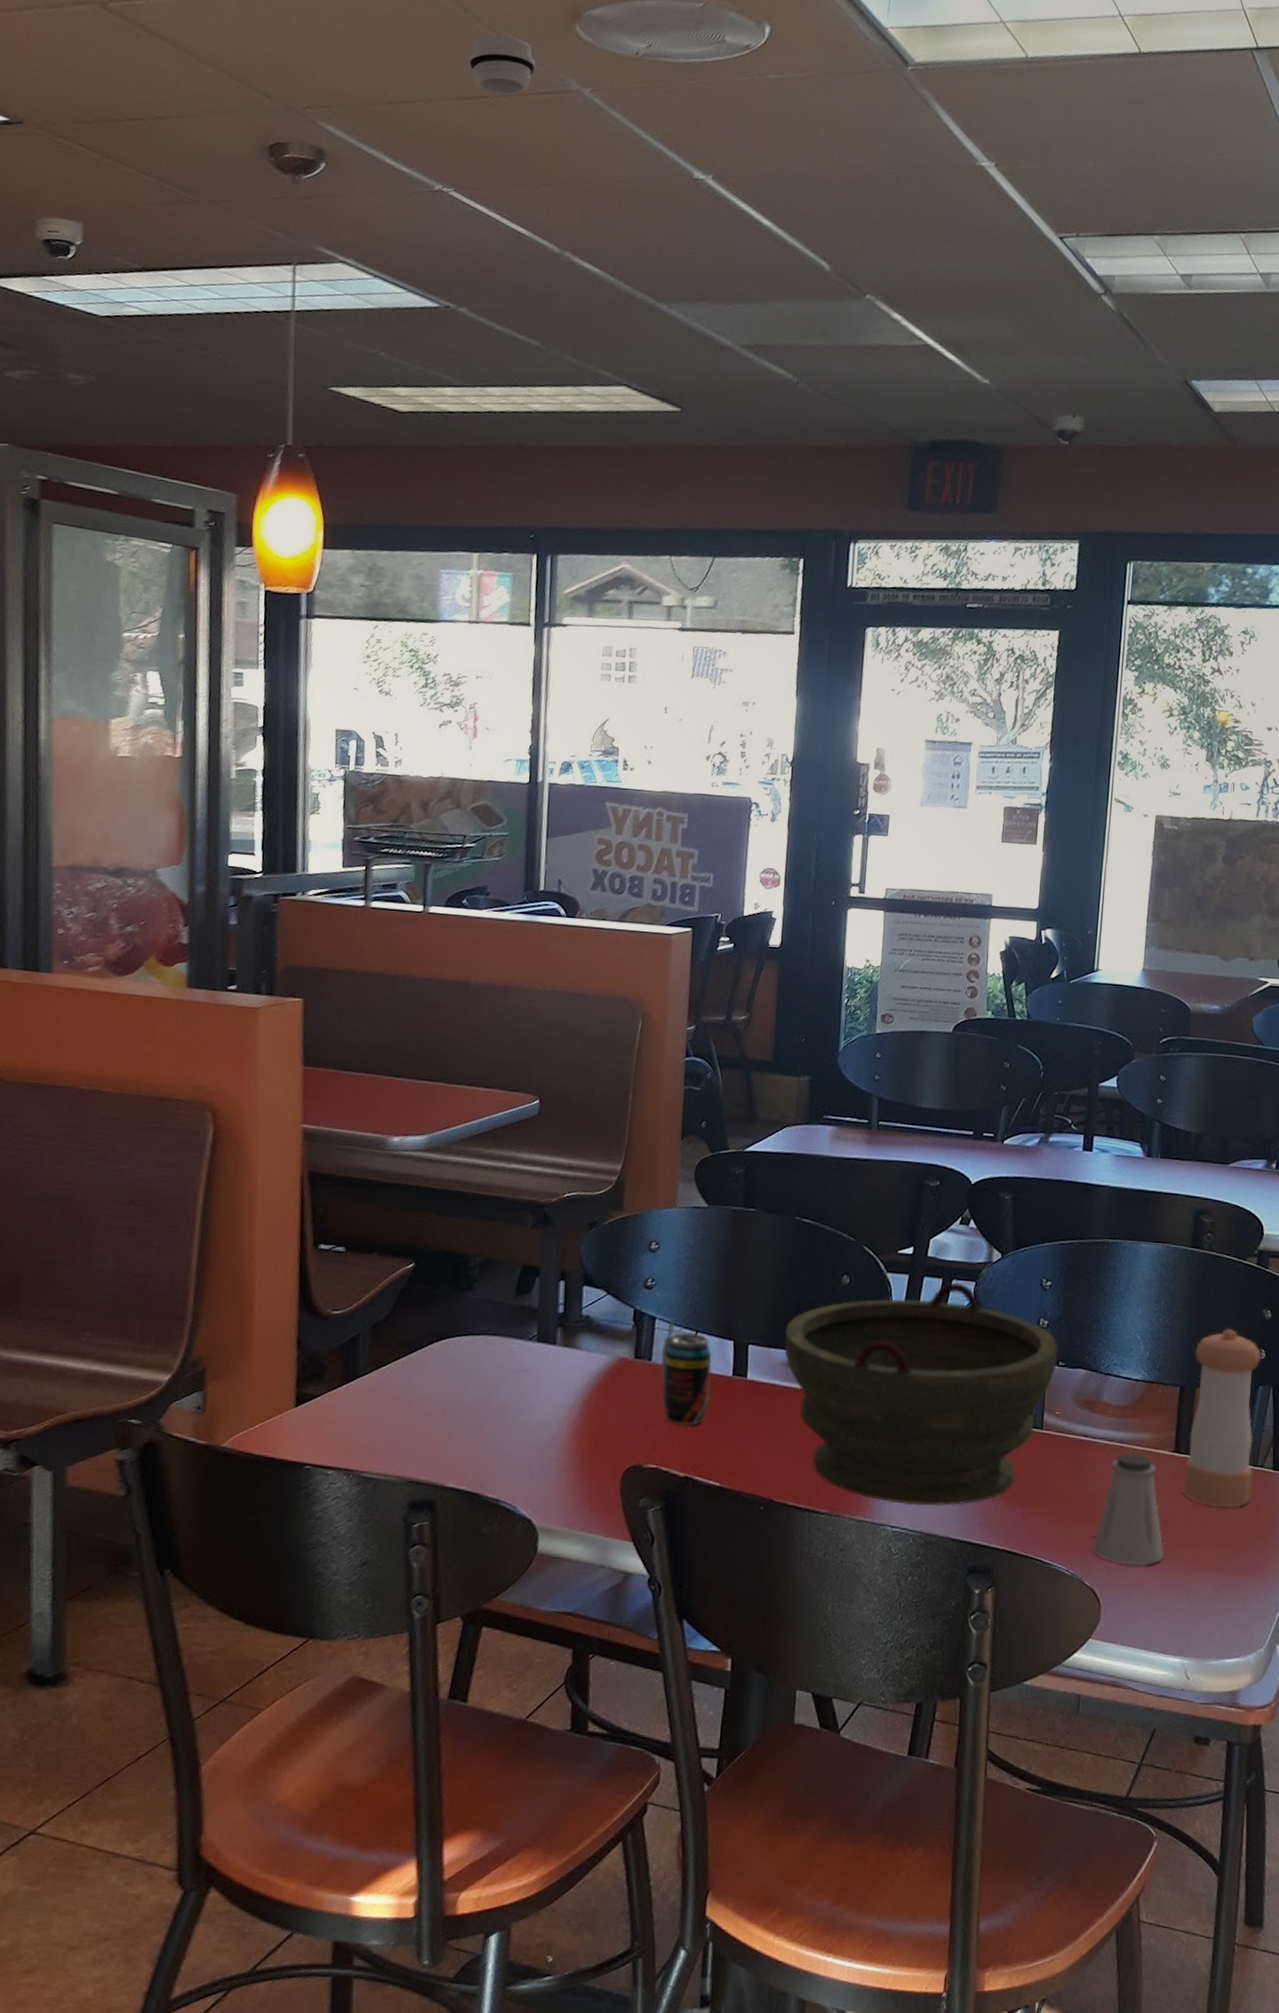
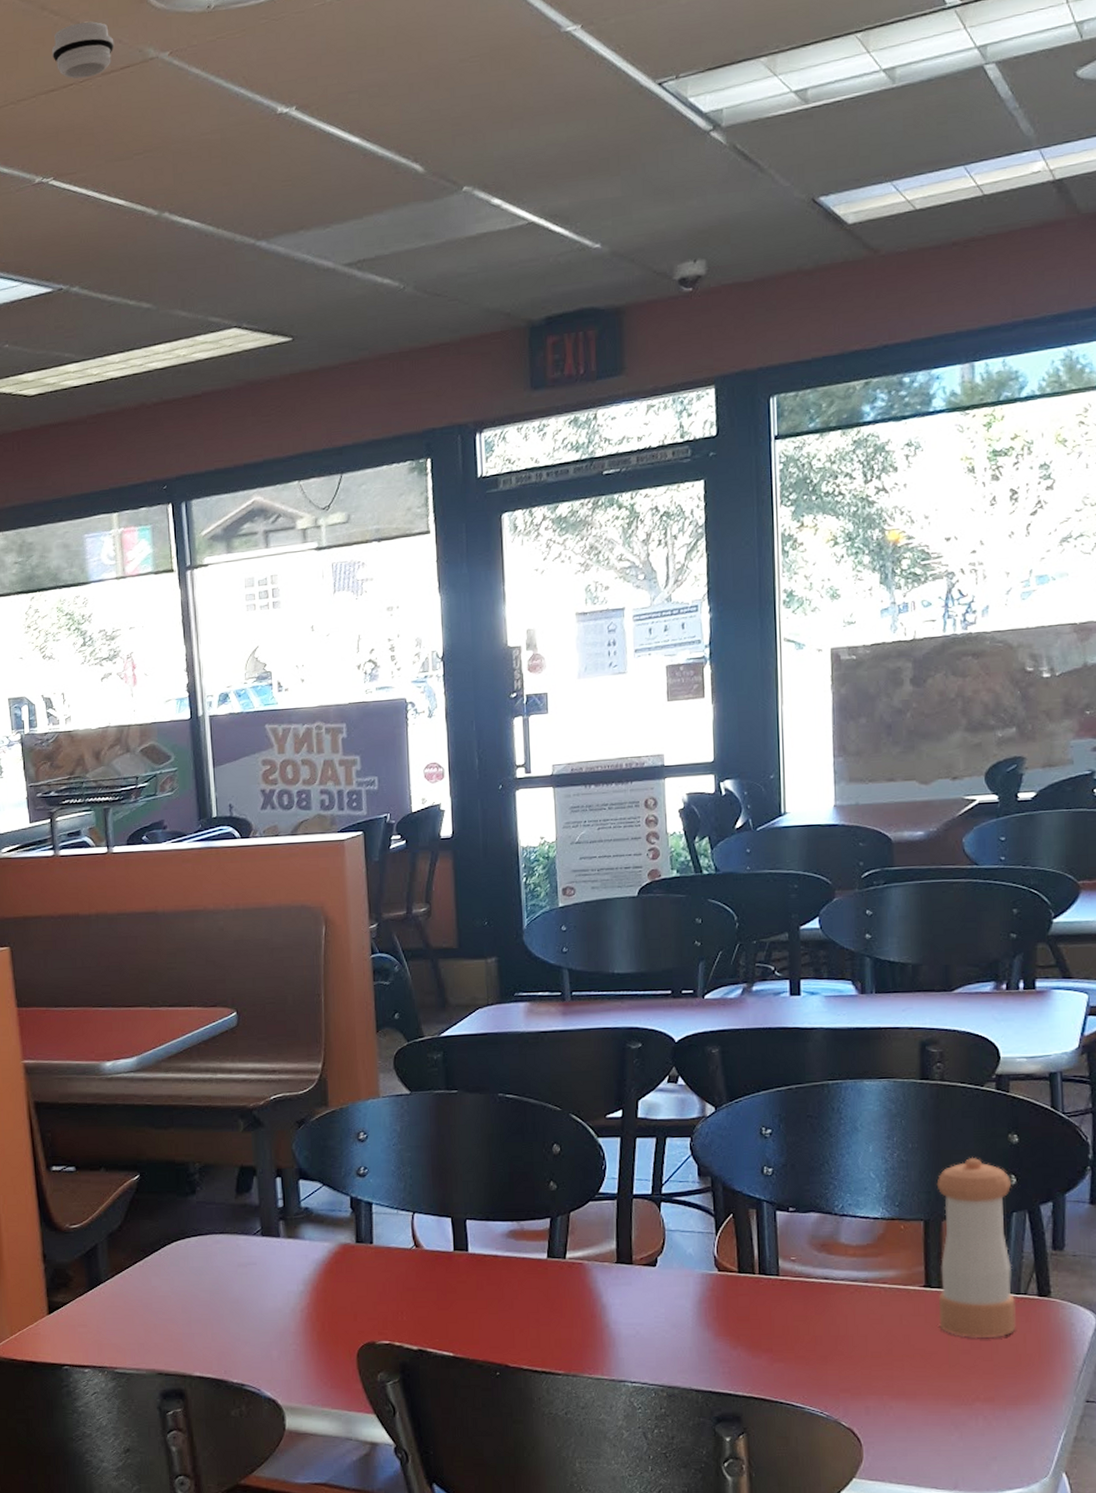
beverage can: present [660,1319,712,1425] -> none [381,1203,434,1301]
bowl: present [784,1282,1058,1507] -> none [500,1140,788,1360]
saltshaker: present [1092,1453,1164,1566] -> none [846,1291,926,1403]

